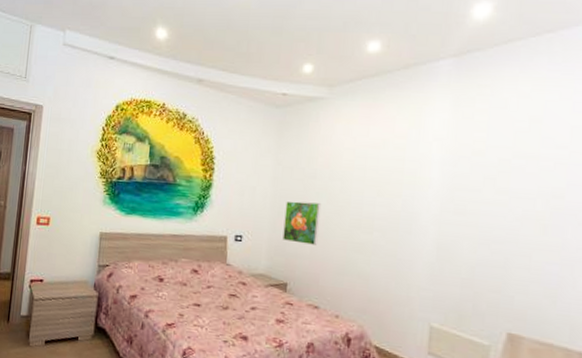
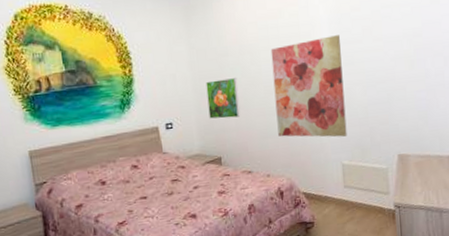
wall art: none [357,178,453,295] -> present [270,35,347,138]

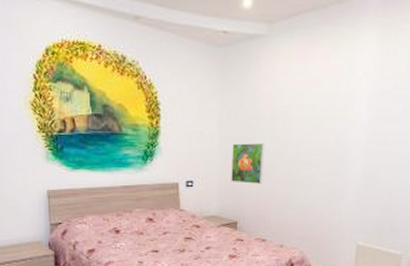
wall art: present [270,35,347,138] -> none [298,112,378,217]

